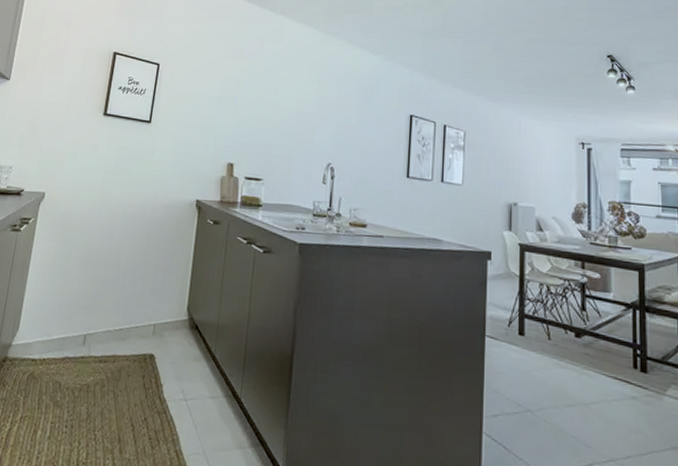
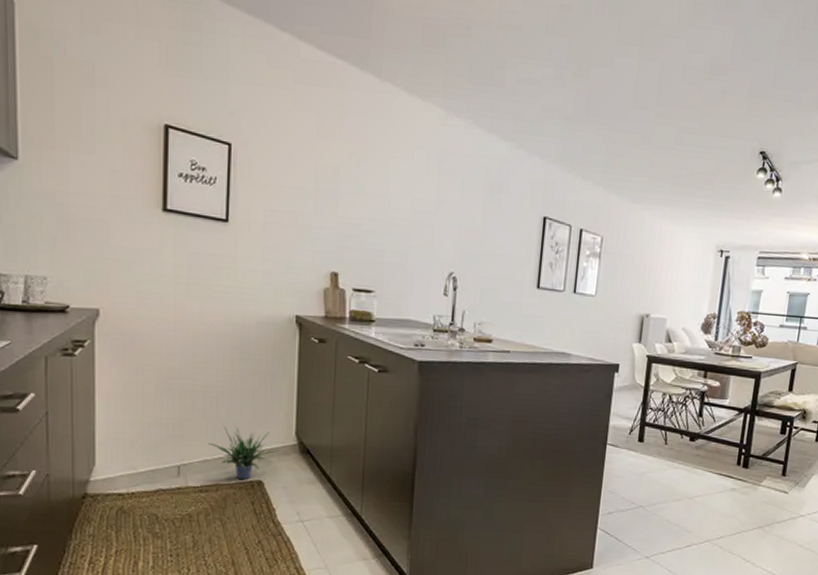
potted plant: none [111,299,172,353] -> present [207,426,279,480]

